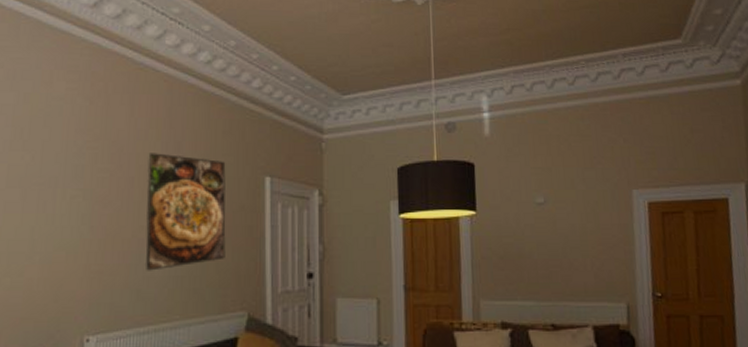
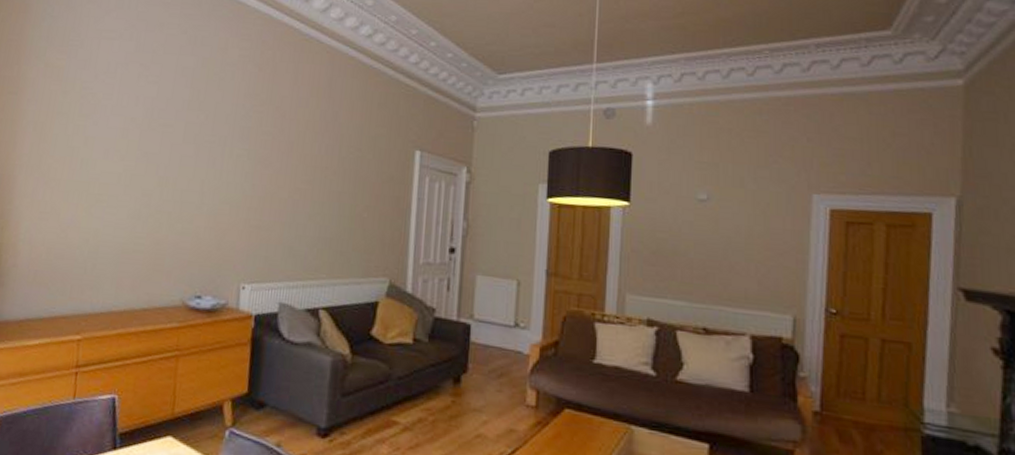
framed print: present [145,153,226,271] -> none [298,120,379,231]

